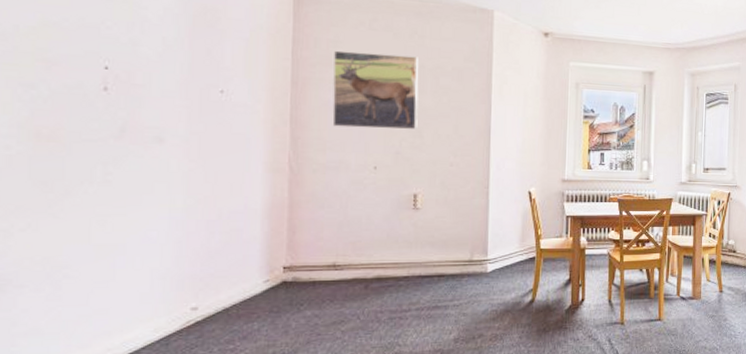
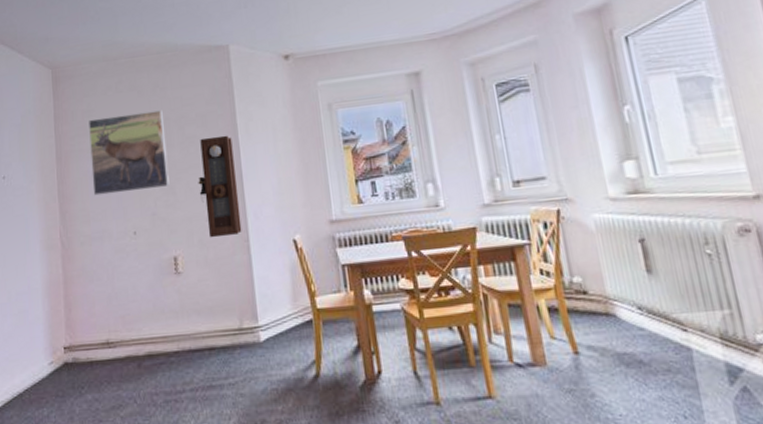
pendulum clock: none [446,91,485,182] -> present [198,135,242,238]

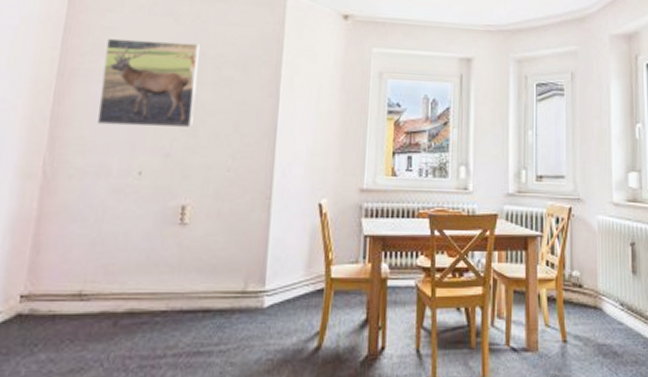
pendulum clock: present [198,135,242,238] -> none [225,82,273,191]

